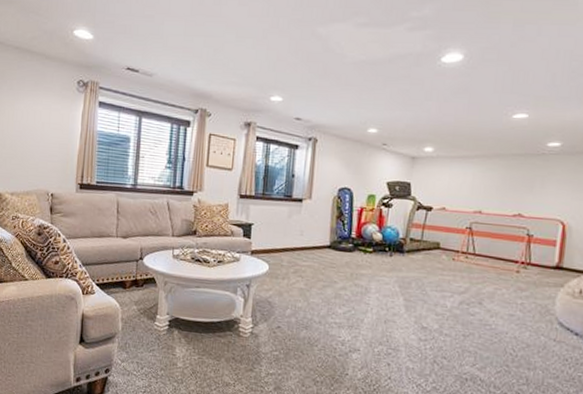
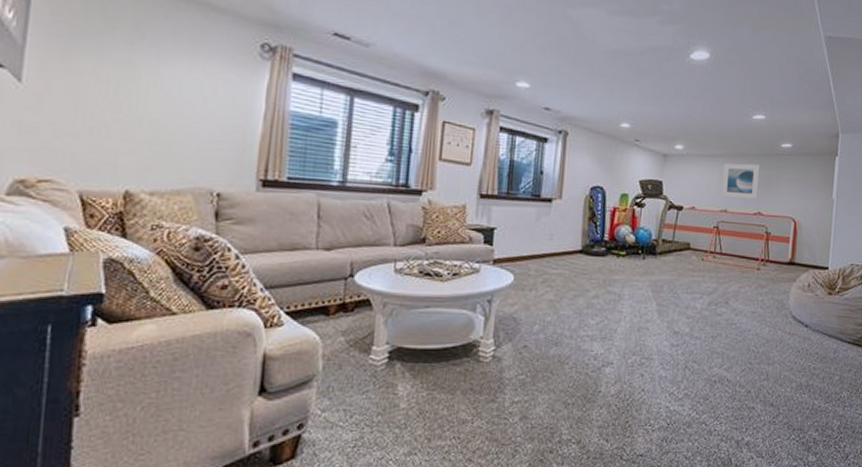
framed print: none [475,164,522,201] -> present [721,163,761,200]

